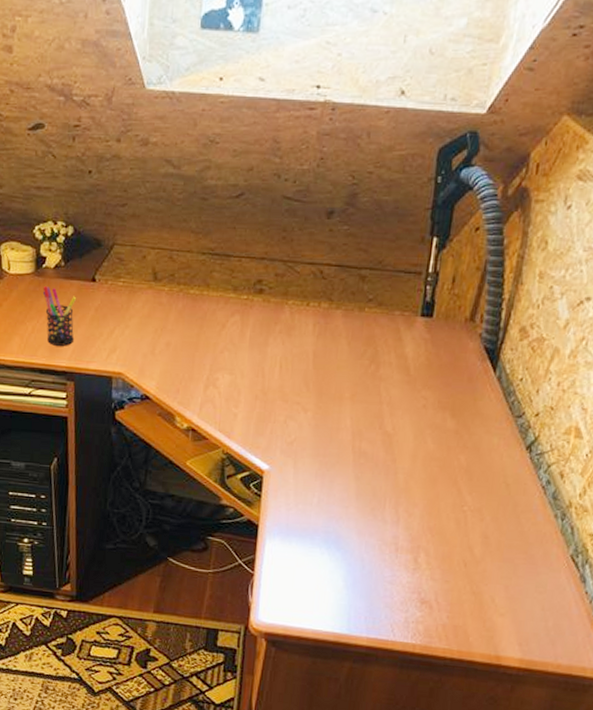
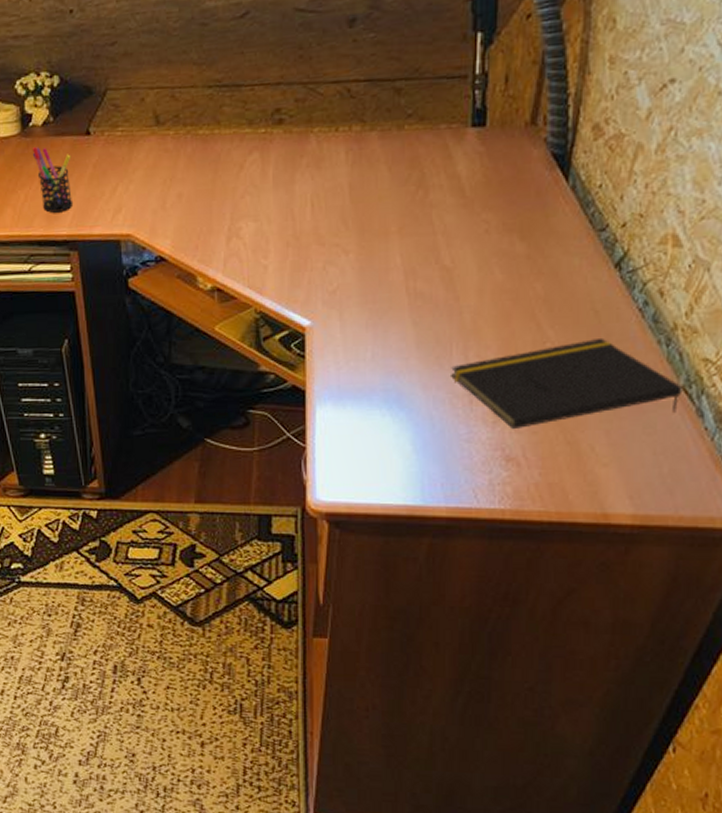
notepad: none [382,507,571,578] -> present [451,339,683,429]

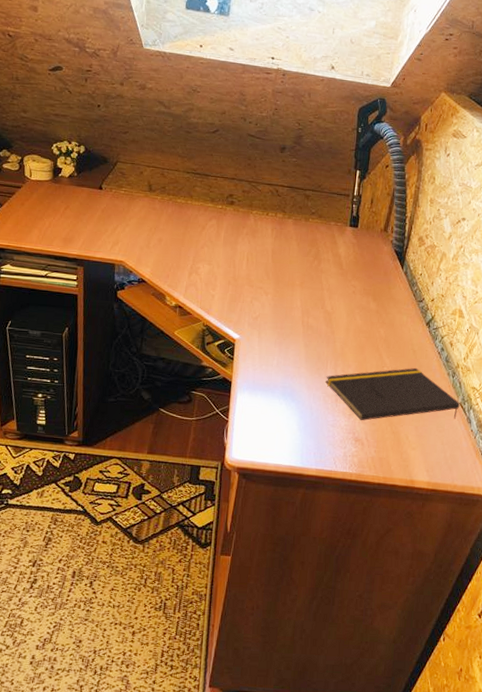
pen holder: present [32,147,74,213] -> none [58,191,87,239]

